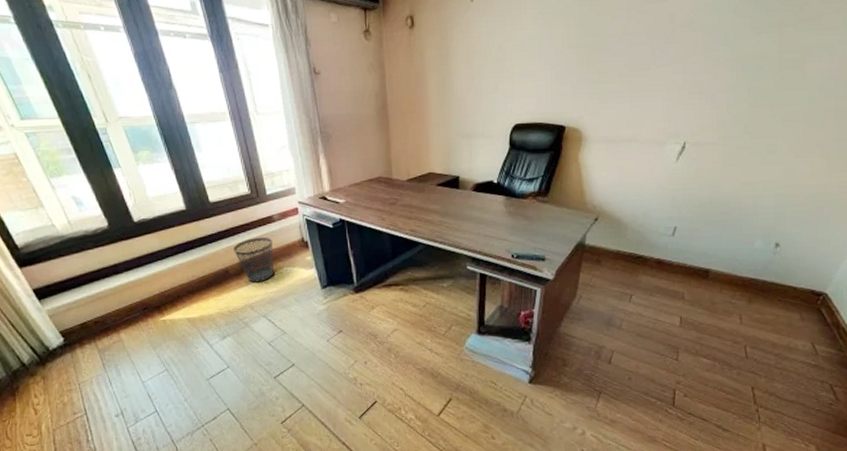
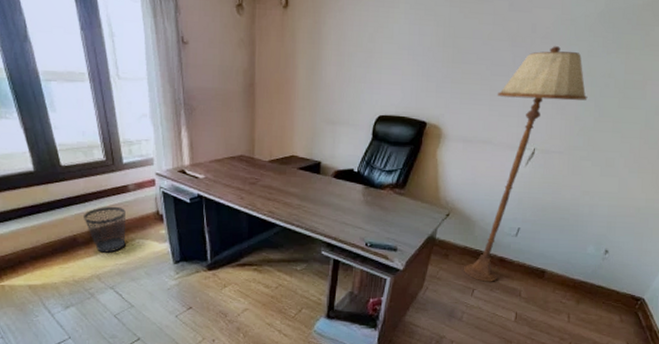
floor lamp: none [619,33,739,286] -> present [464,46,588,282]

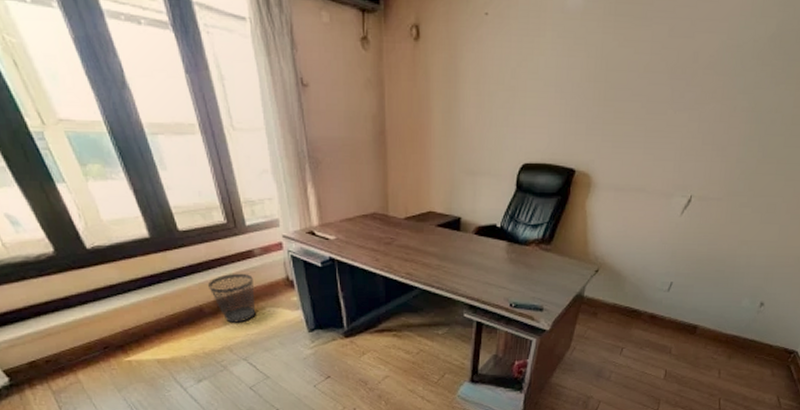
floor lamp: present [464,46,588,282] -> none [613,77,752,340]

